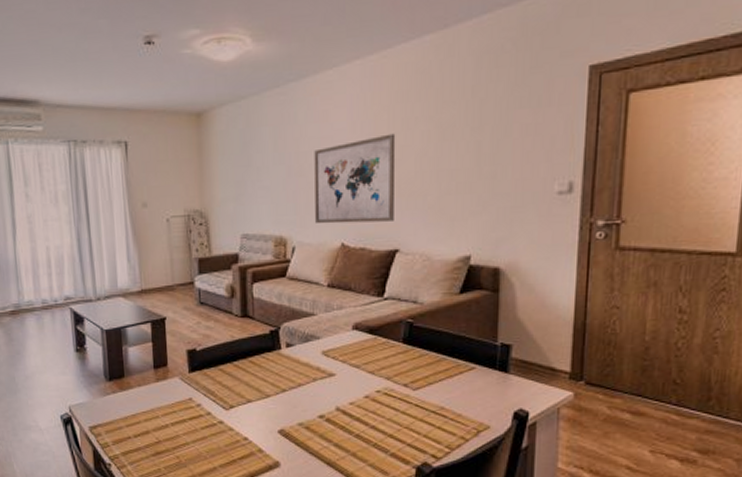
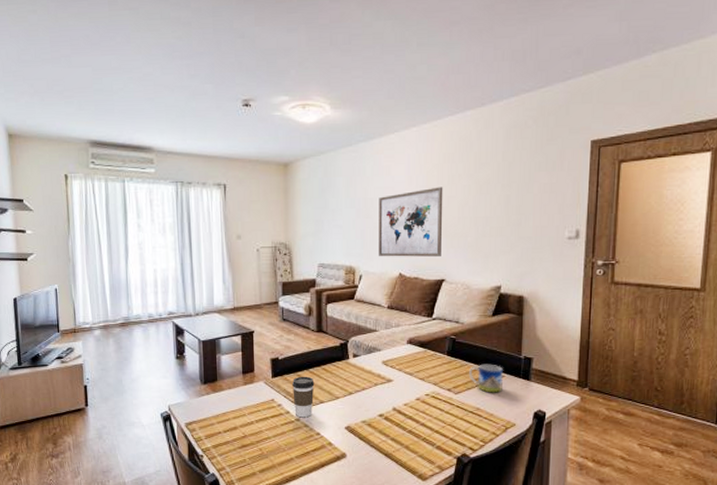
coffee cup: none [212,370,240,420] -> present [291,376,315,418]
mug: none [429,352,475,389] -> present [468,364,504,393]

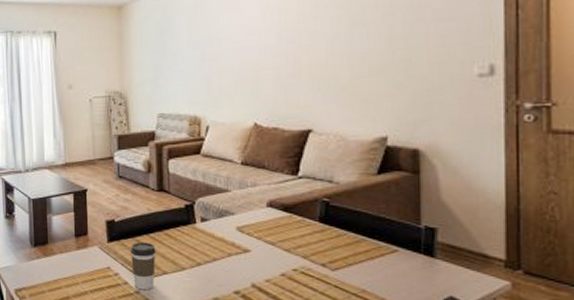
wall art: present [379,186,443,257] -> none [226,20,307,105]
mug: present [468,364,504,393] -> none [348,234,398,272]

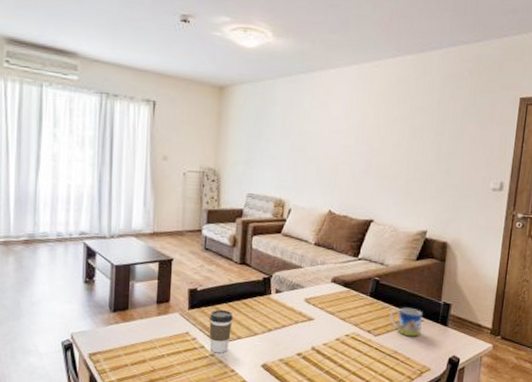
mug: none [348,234,398,272] -> present [389,307,424,337]

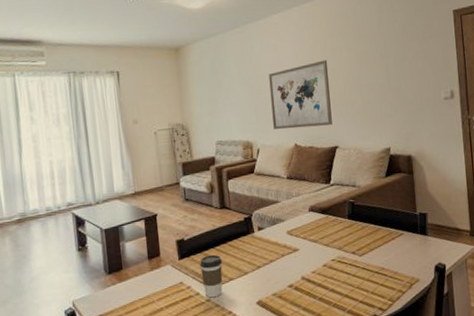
wall art: none [310,127,379,197] -> present [268,60,332,130]
mug: present [389,307,424,337] -> none [369,223,403,252]

